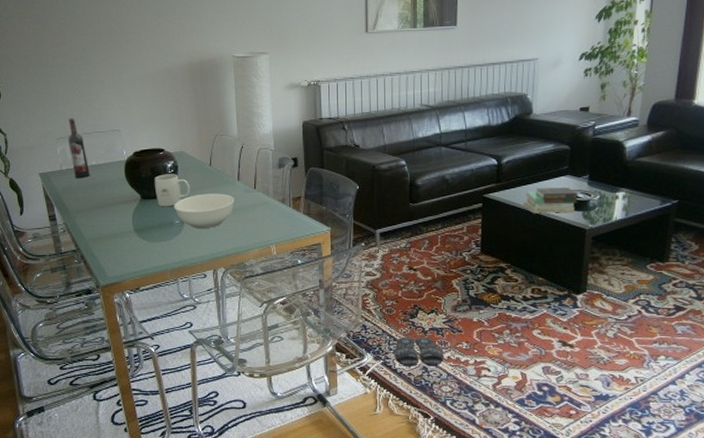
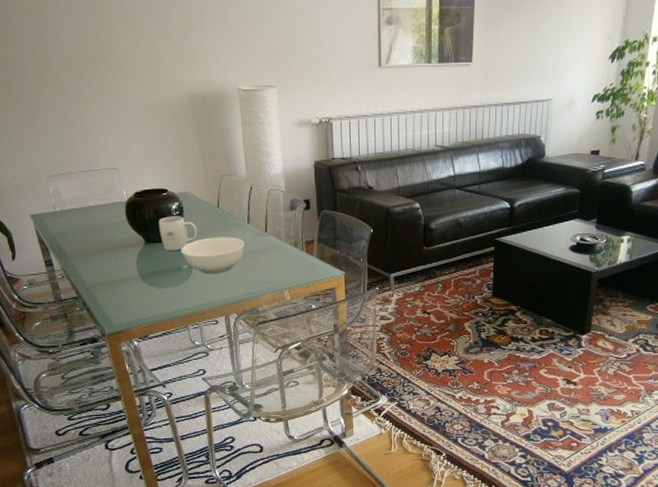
wine bottle: present [67,118,90,178] -> none [59,154,87,220]
slippers: present [392,336,444,366] -> none [407,378,456,407]
books: present [523,187,578,214] -> none [534,231,586,257]

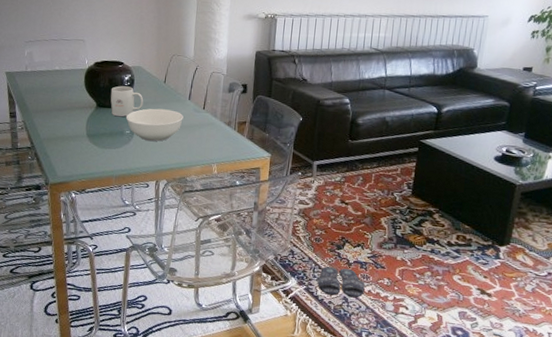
slippers: none [407,378,456,407] -> present [316,266,365,298]

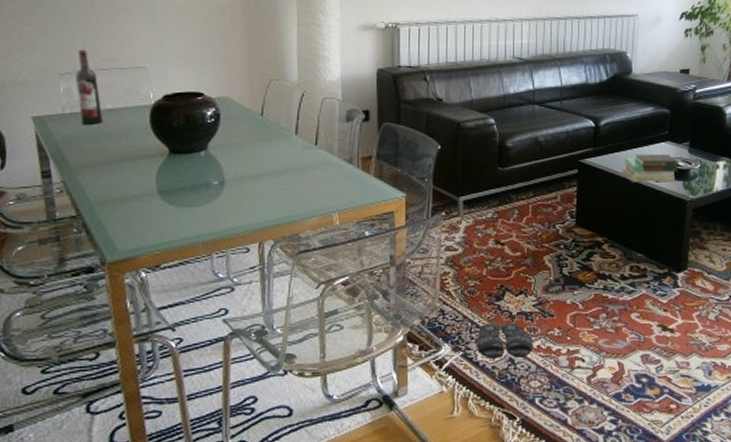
wine bottle: none [35,24,53,81] -> present [74,49,103,125]
mug: present [110,86,144,117] -> none [188,123,235,164]
bowl: present [125,108,184,142] -> none [211,149,290,192]
books: none [458,139,512,166] -> present [621,154,678,182]

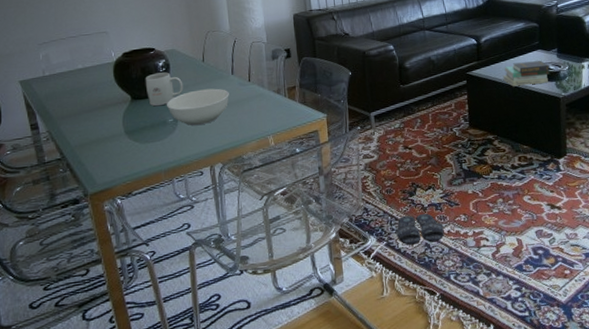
wine bottle: present [74,49,103,125] -> none [50,22,76,83]
mug: none [188,123,235,164] -> present [145,72,184,107]
bowl: none [211,149,290,192] -> present [166,88,229,126]

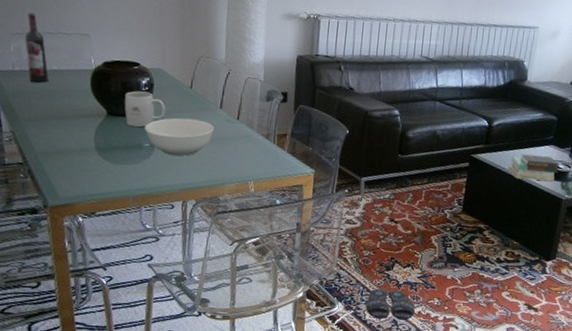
wine bottle: none [50,22,76,83] -> present [24,12,49,83]

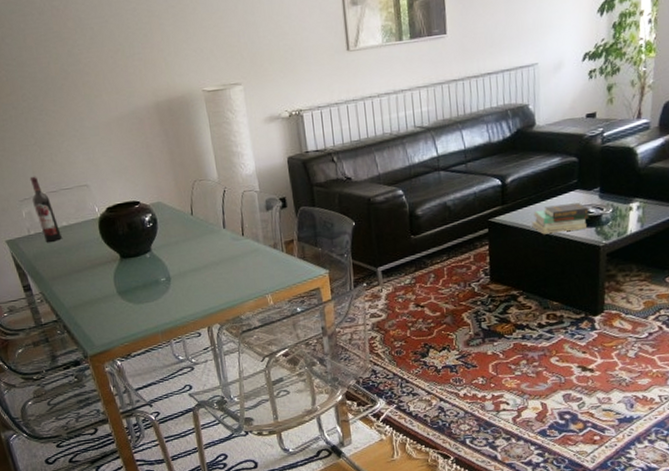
mug: present [124,90,166,128] -> none [132,227,174,265]
bowl: present [144,117,214,157] -> none [156,244,223,285]
slippers: present [364,289,415,320] -> none [405,375,460,408]

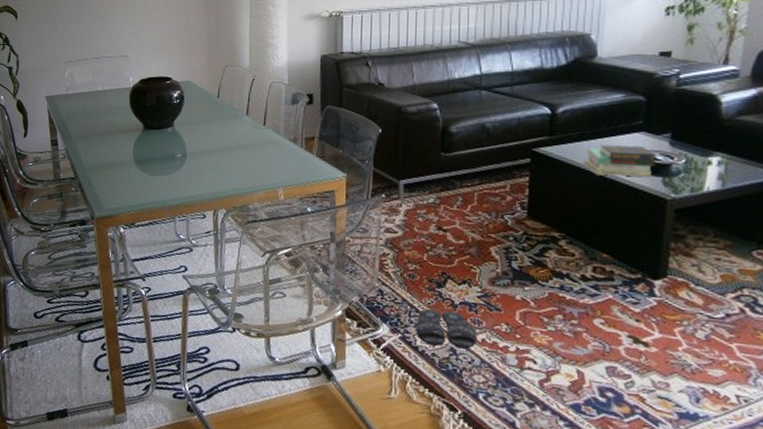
wine bottle: present [29,176,62,242] -> none [76,42,95,103]
slippers: none [405,375,460,408] -> present [413,309,477,349]

